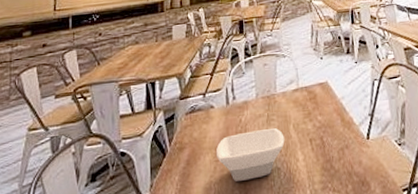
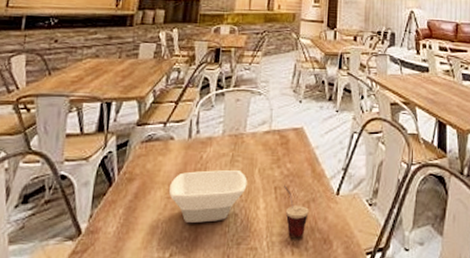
cup: none [318,136,344,184] -> present [284,185,309,237]

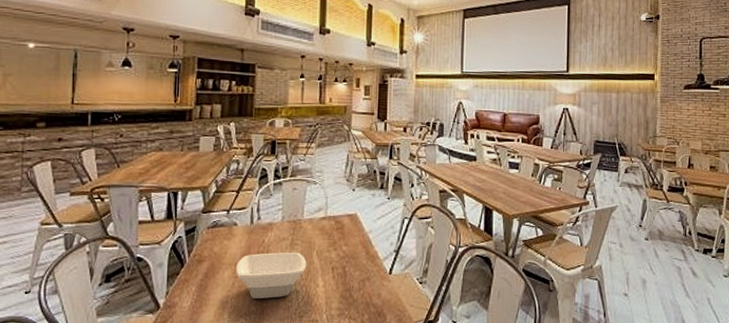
cup: present [284,185,309,237] -> none [340,266,364,311]

